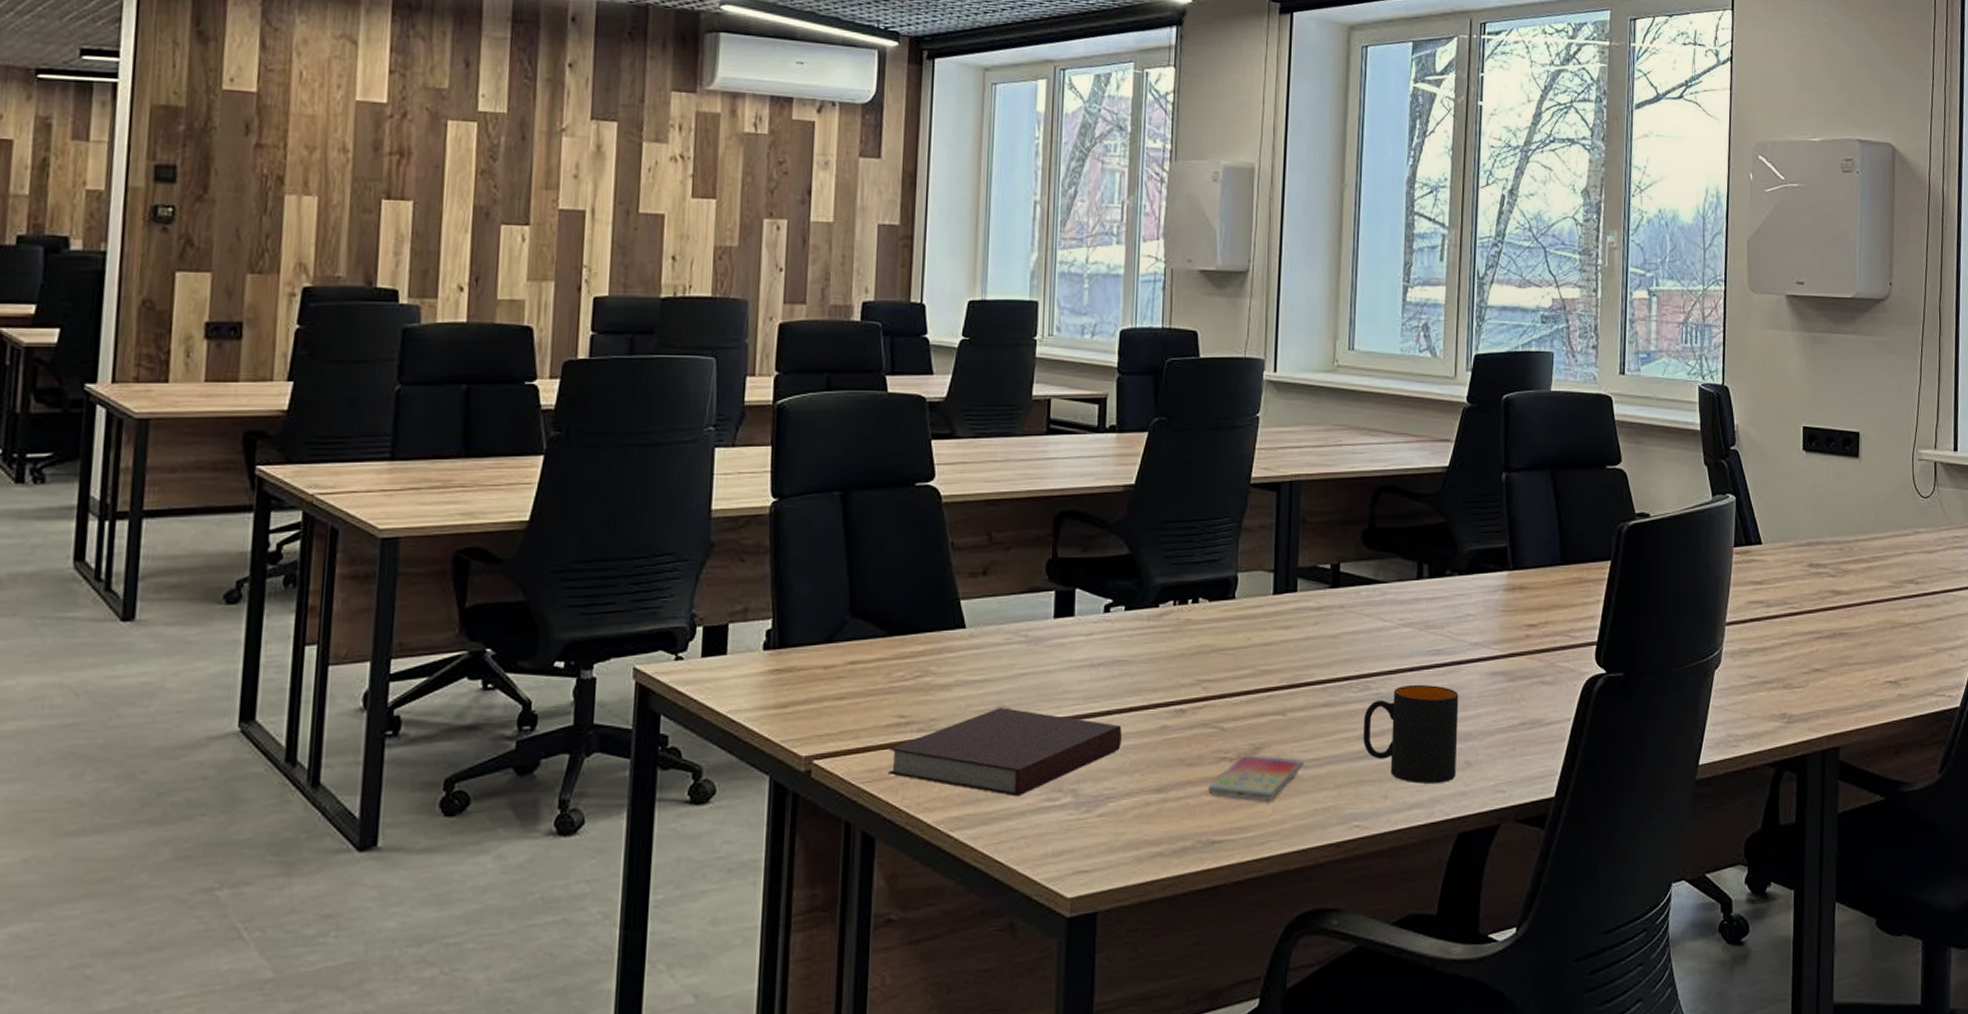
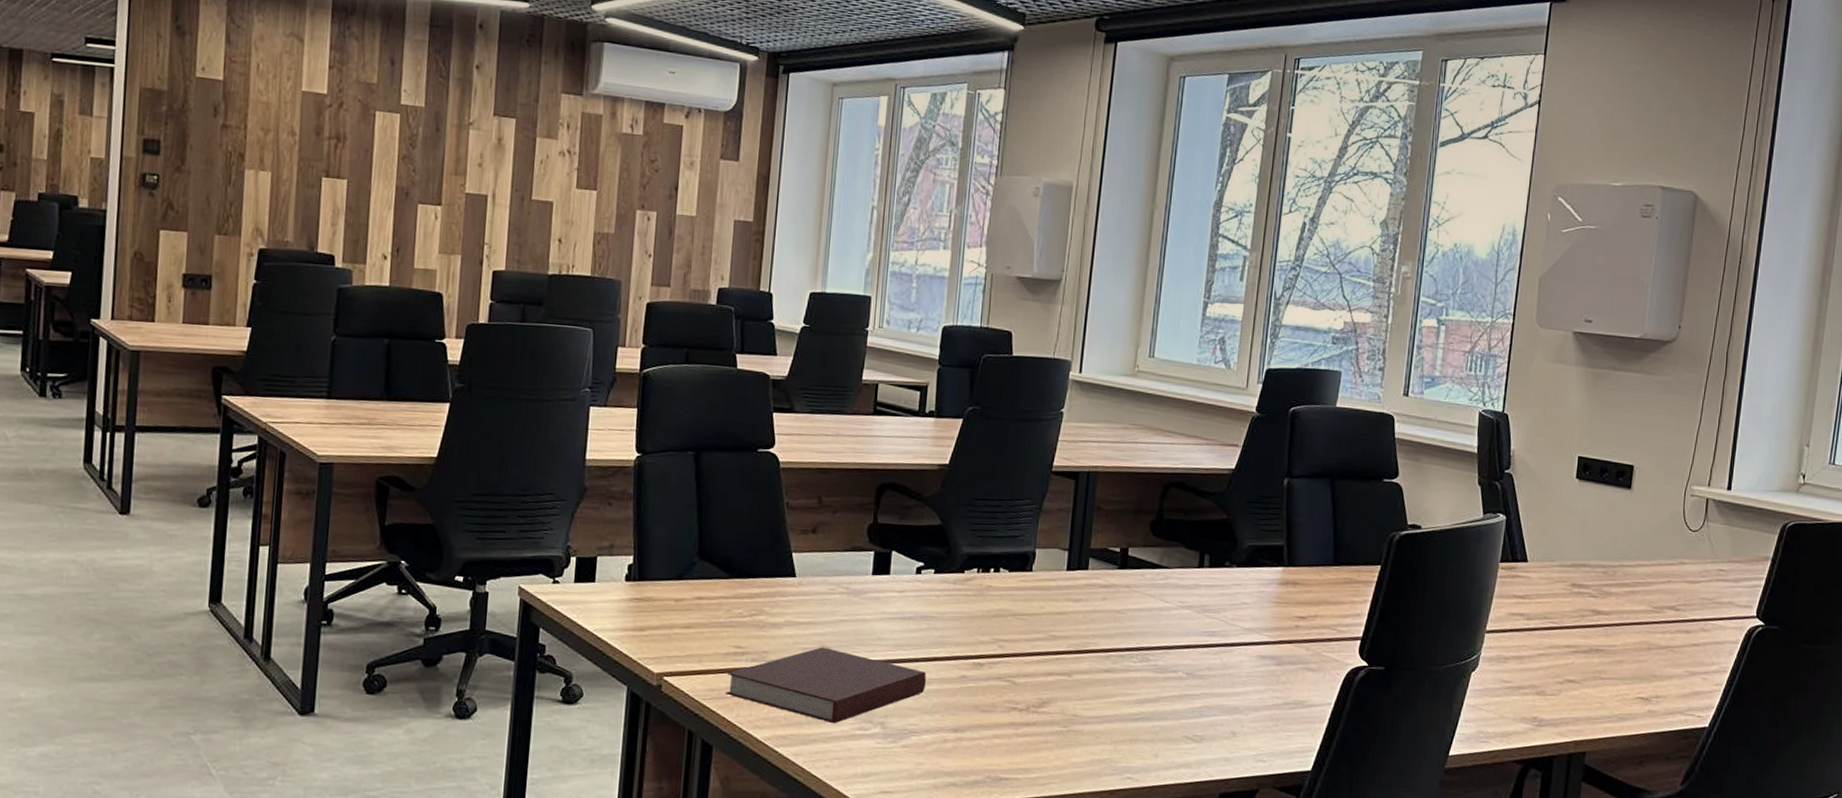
smartphone: present [1208,752,1304,802] -> none [999,705,1085,749]
mug: present [1363,684,1459,784] -> none [1139,660,1230,748]

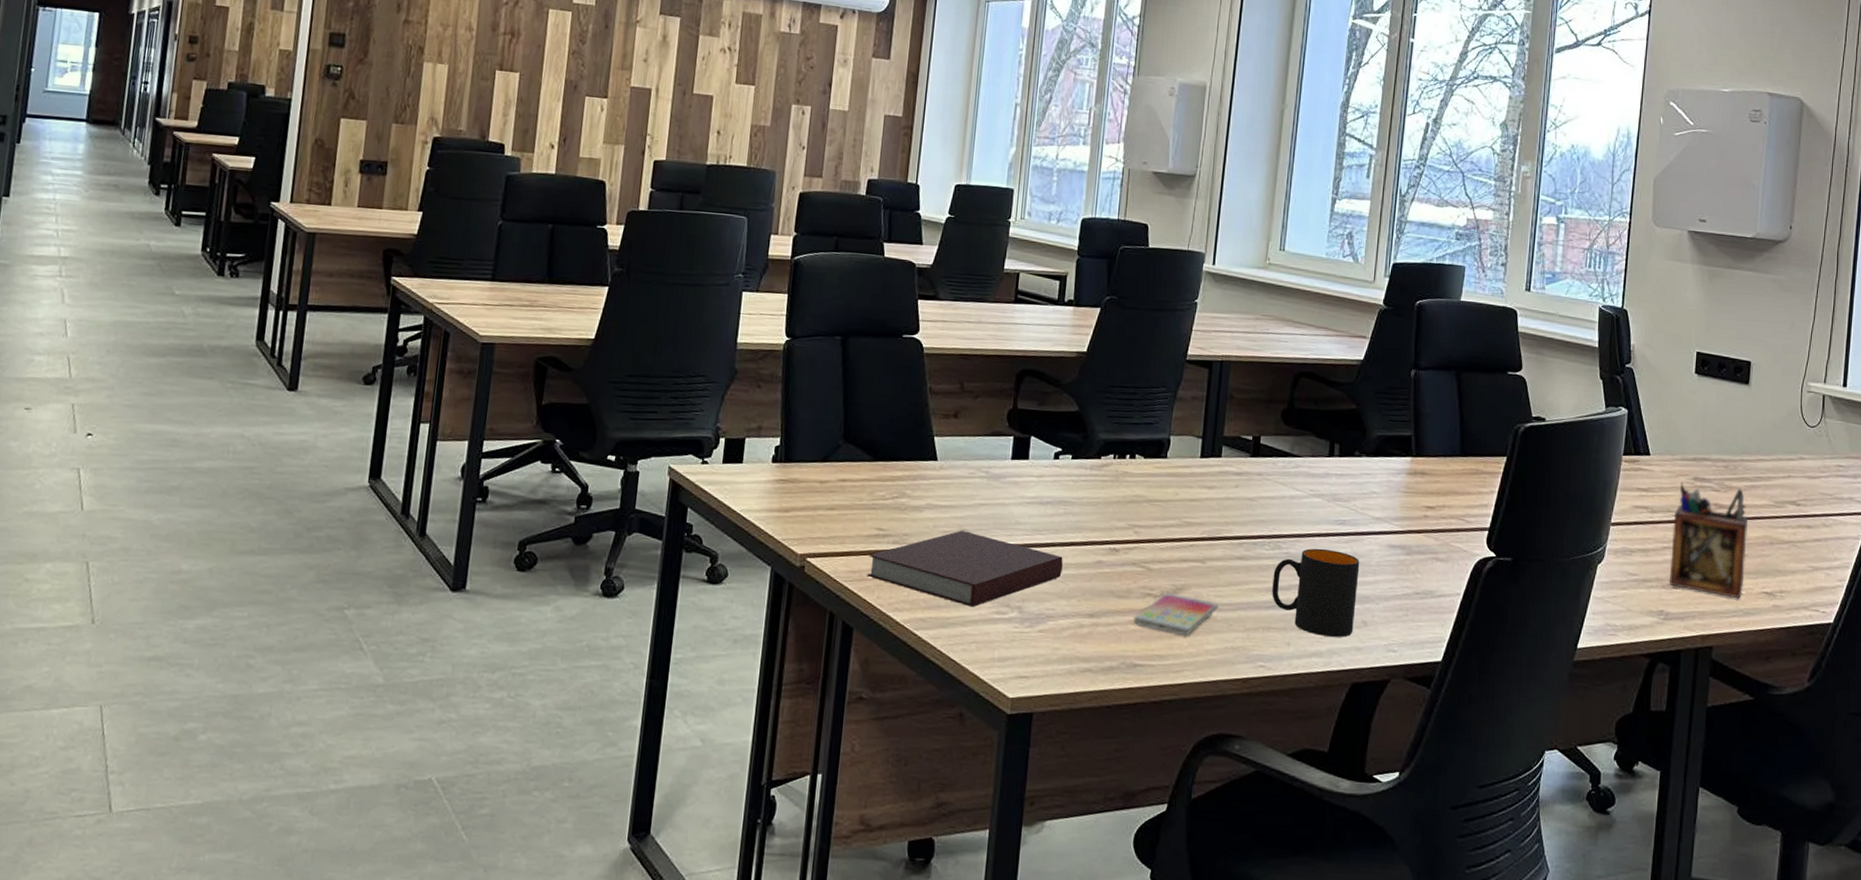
smartphone: none [999,705,1085,749] -> present [1134,591,1219,636]
mug: none [1139,660,1230,748] -> present [1272,548,1360,638]
desk organizer: none [1544,589,1626,705] -> present [1670,482,1749,599]

